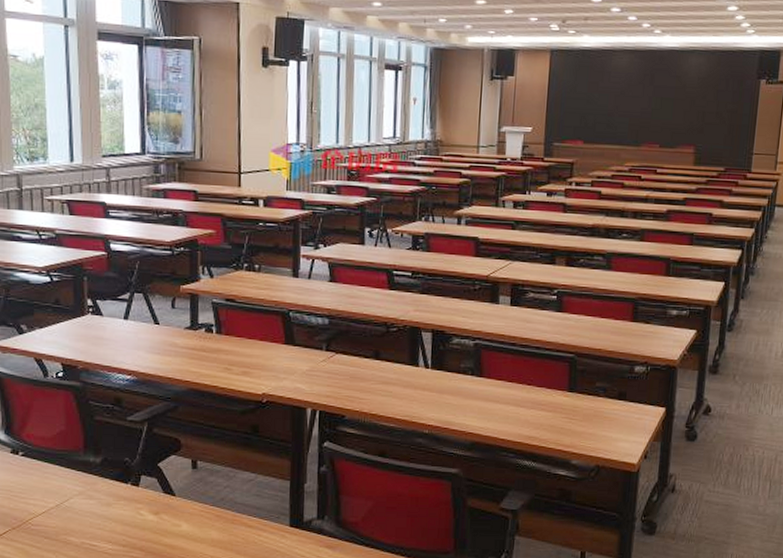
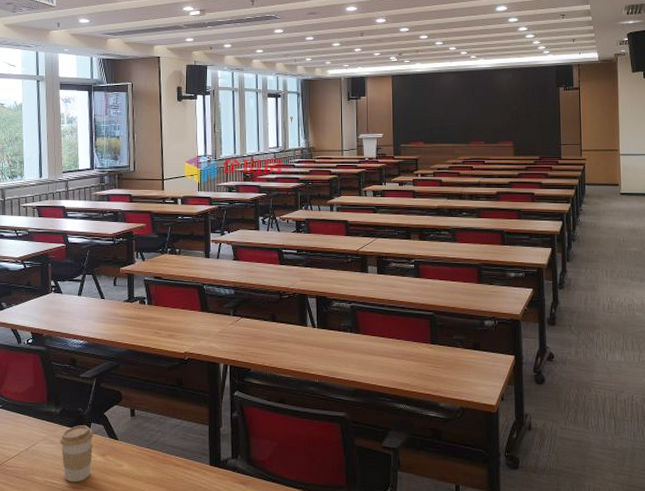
coffee cup: none [100,478,145,545] -> present [59,425,94,483]

